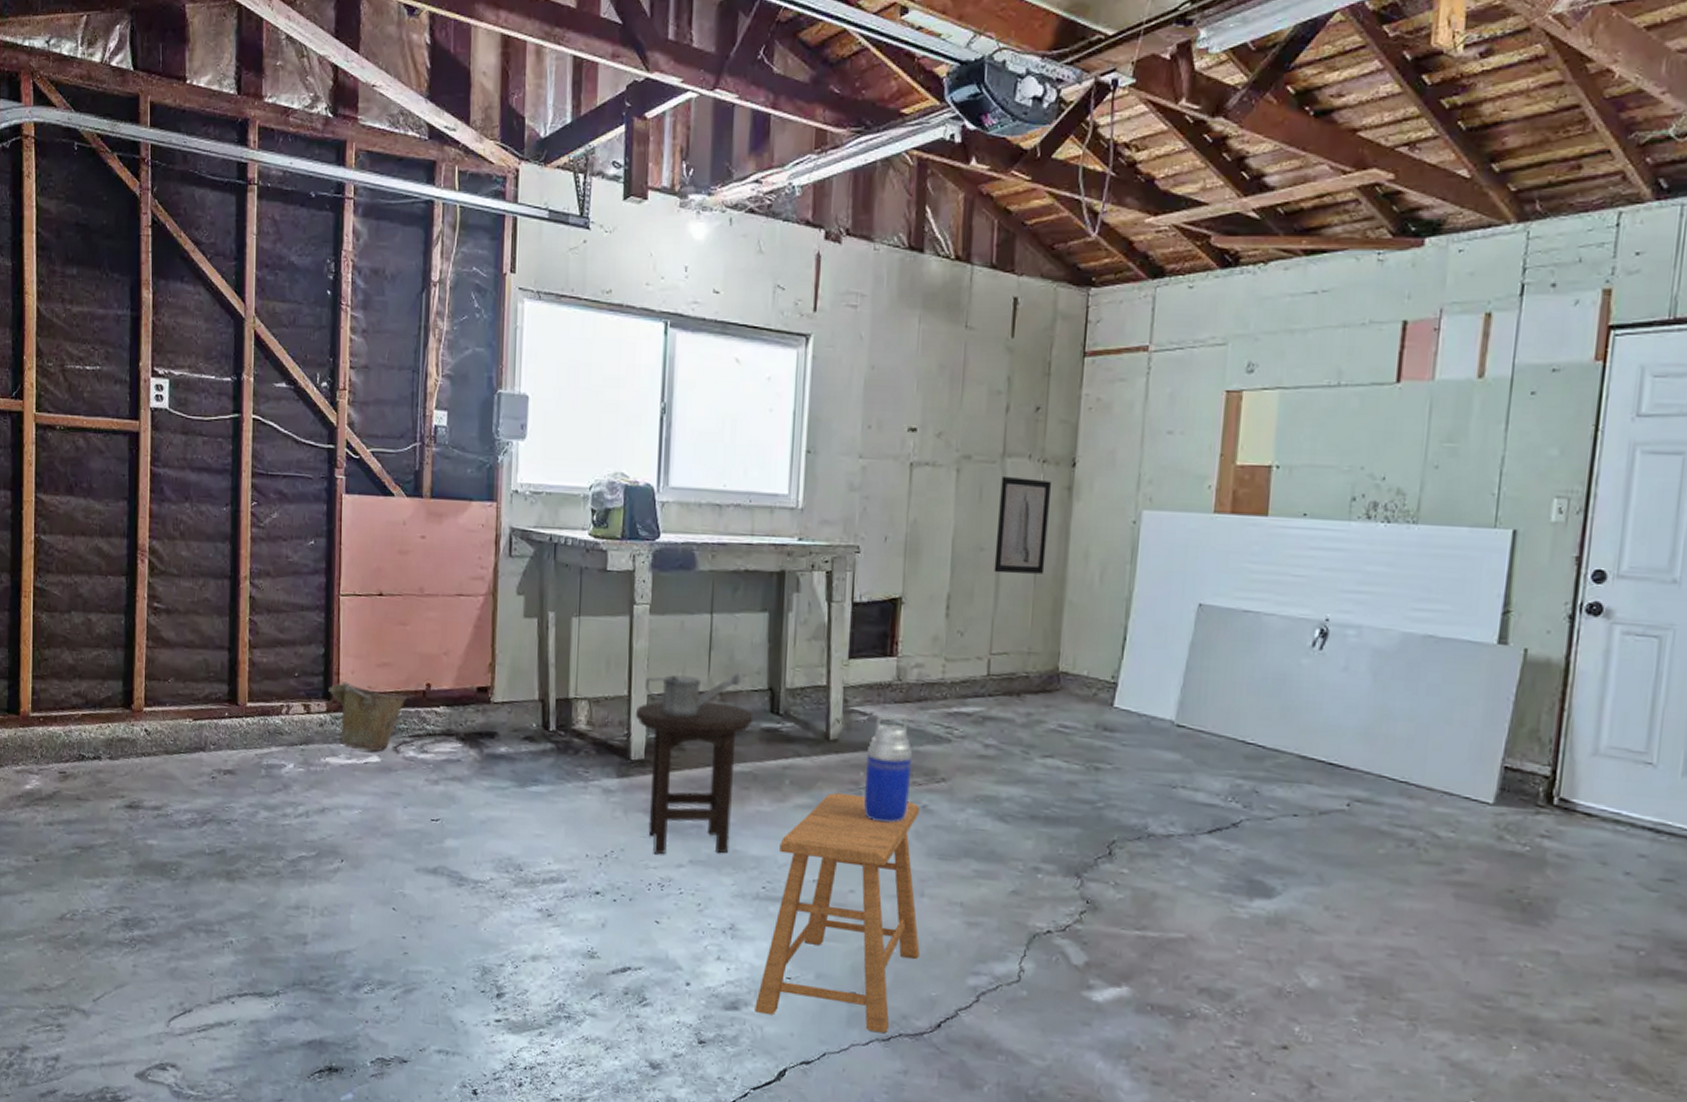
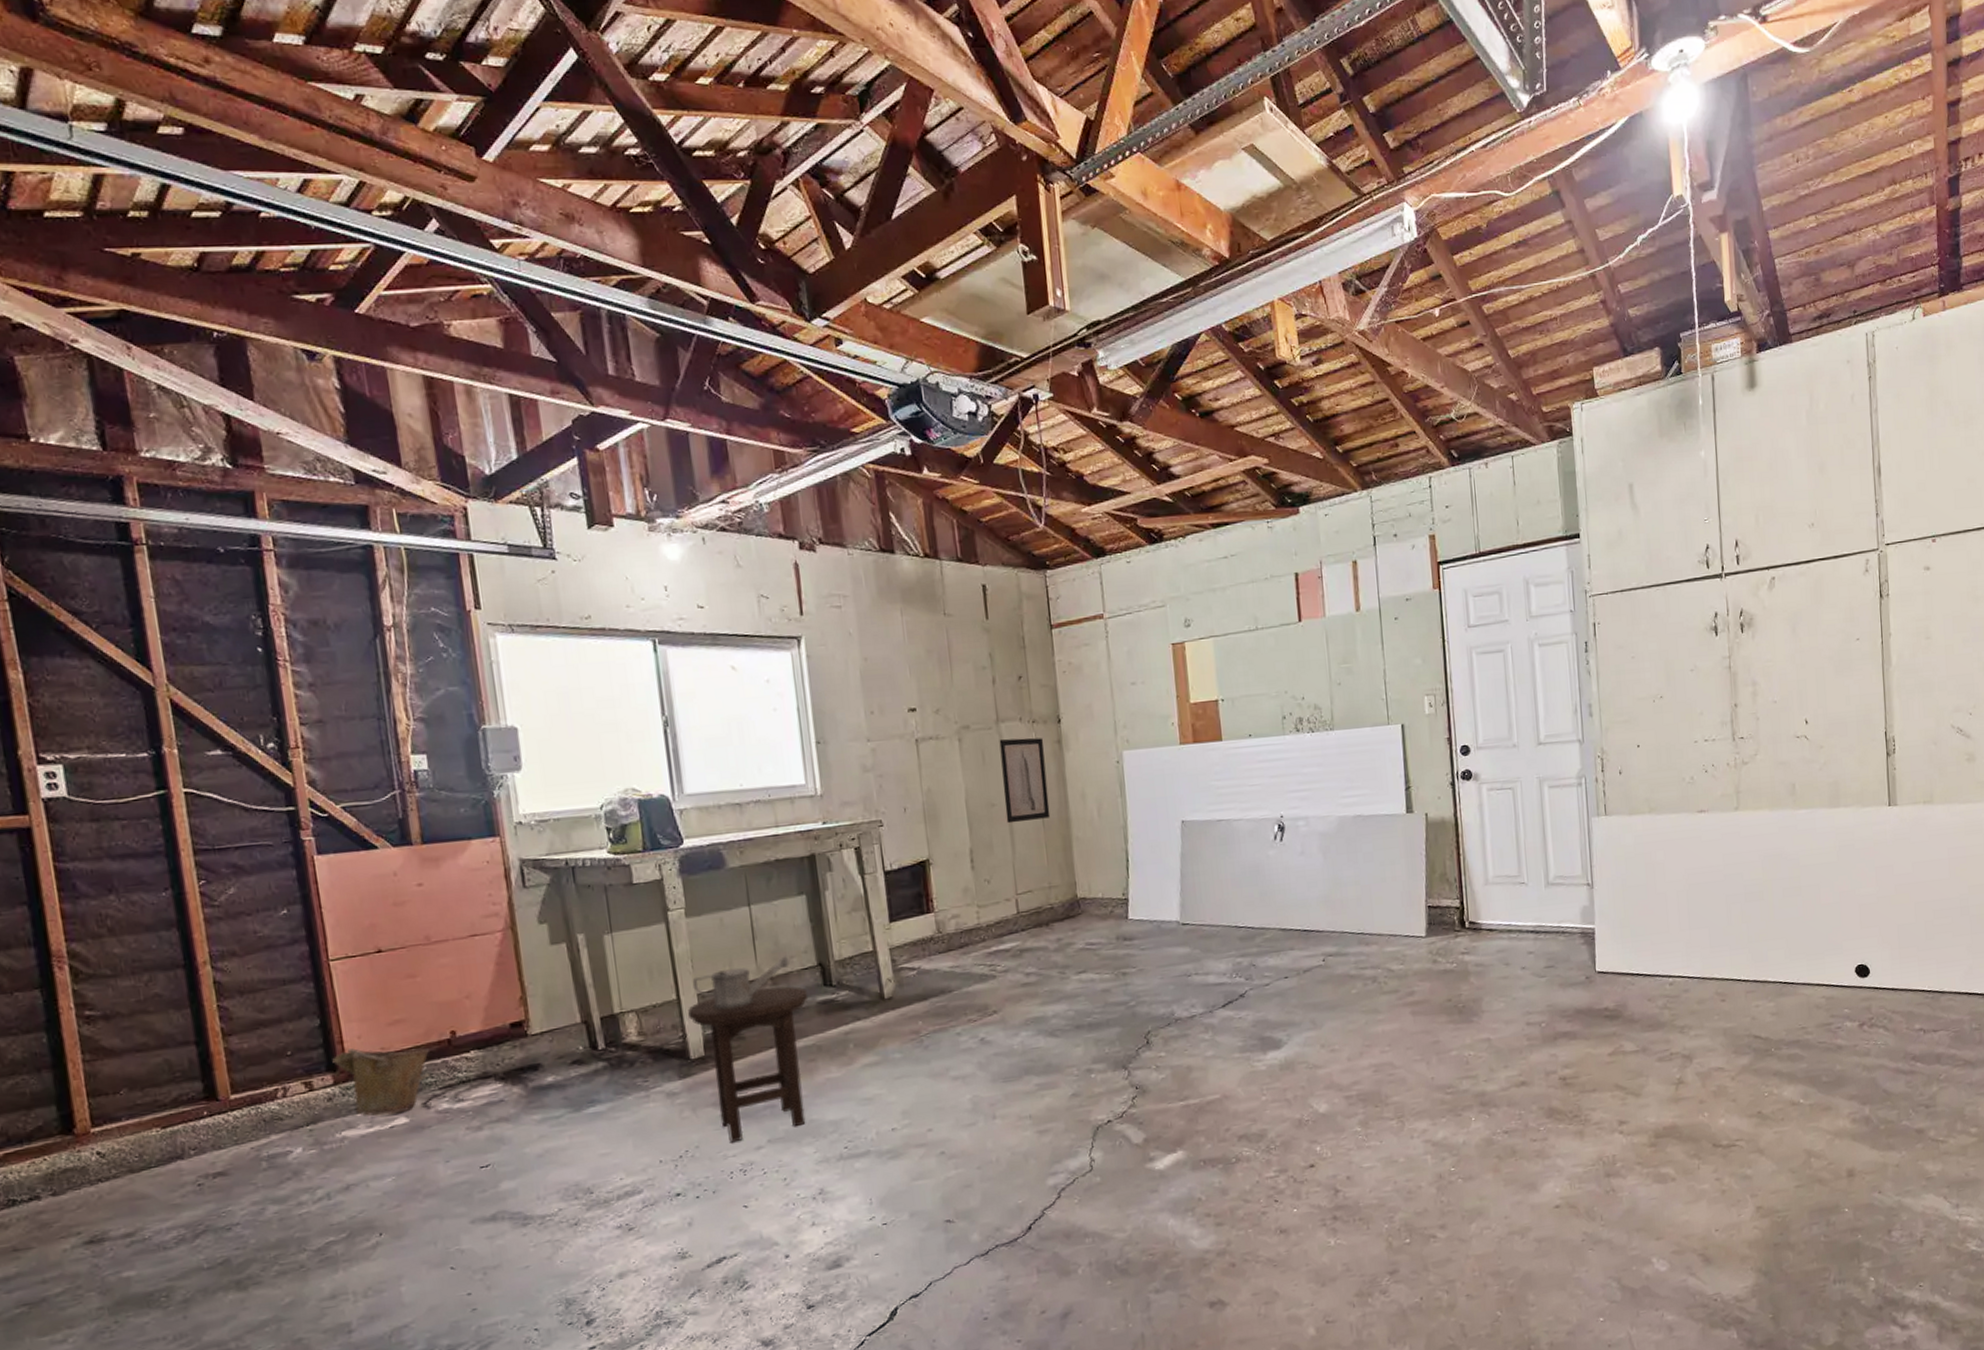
stool: present [755,793,921,1034] -> none [854,1038,1001,1264]
thermos: present [864,714,913,823] -> none [921,962,968,1062]

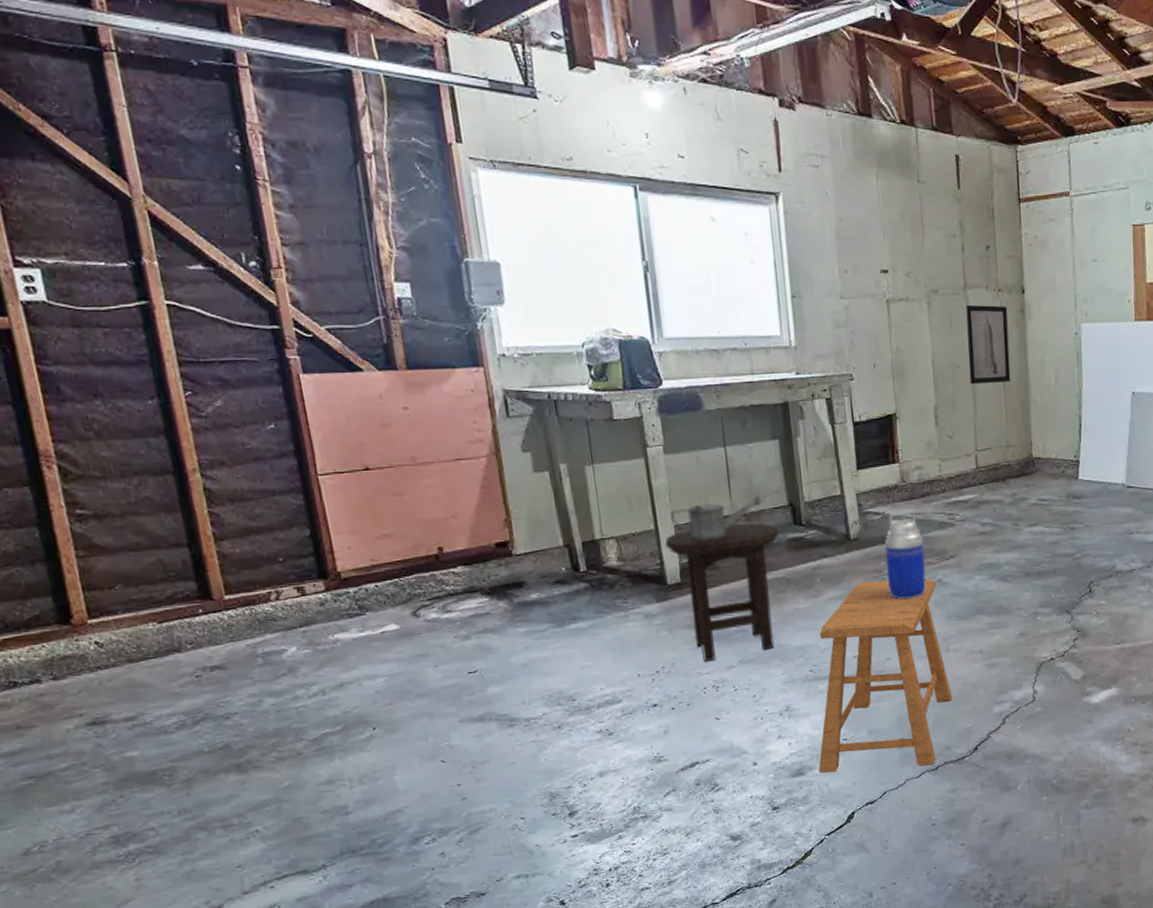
bucket: present [332,1047,431,1117] -> none [323,557,420,622]
stool: none [854,1038,1001,1264] -> present [818,578,952,773]
thermos: none [921,962,968,1062] -> present [884,509,926,599]

